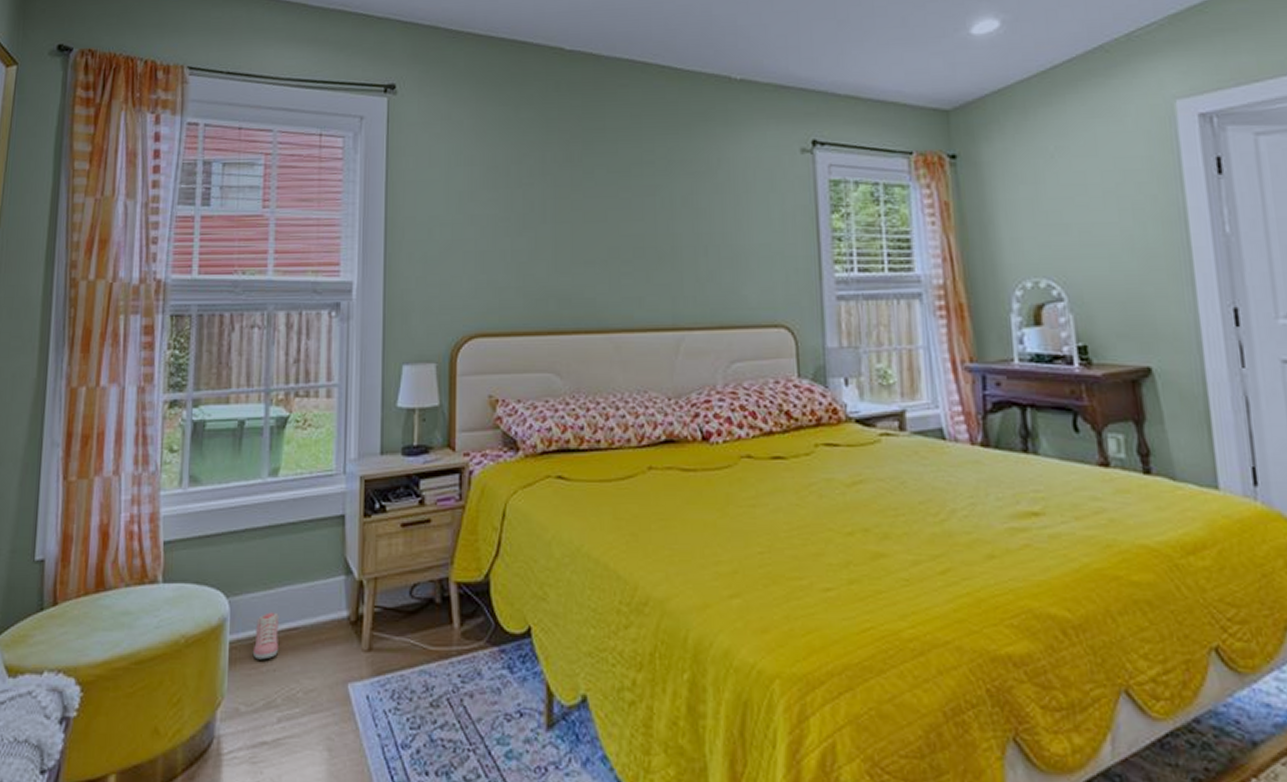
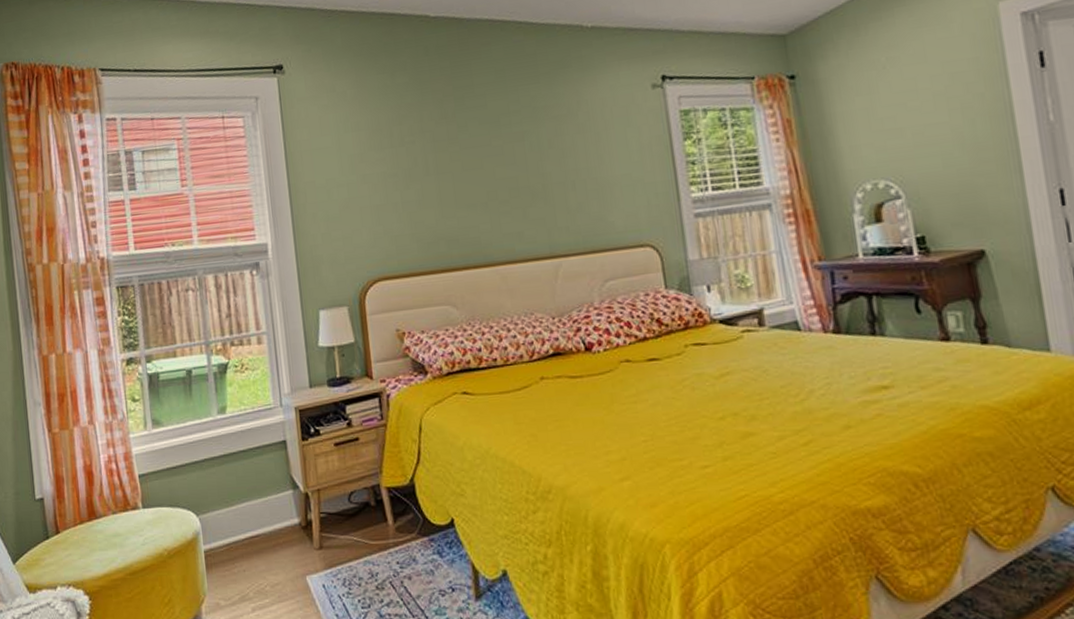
sneaker: present [252,612,279,660] -> none [224,524,245,563]

